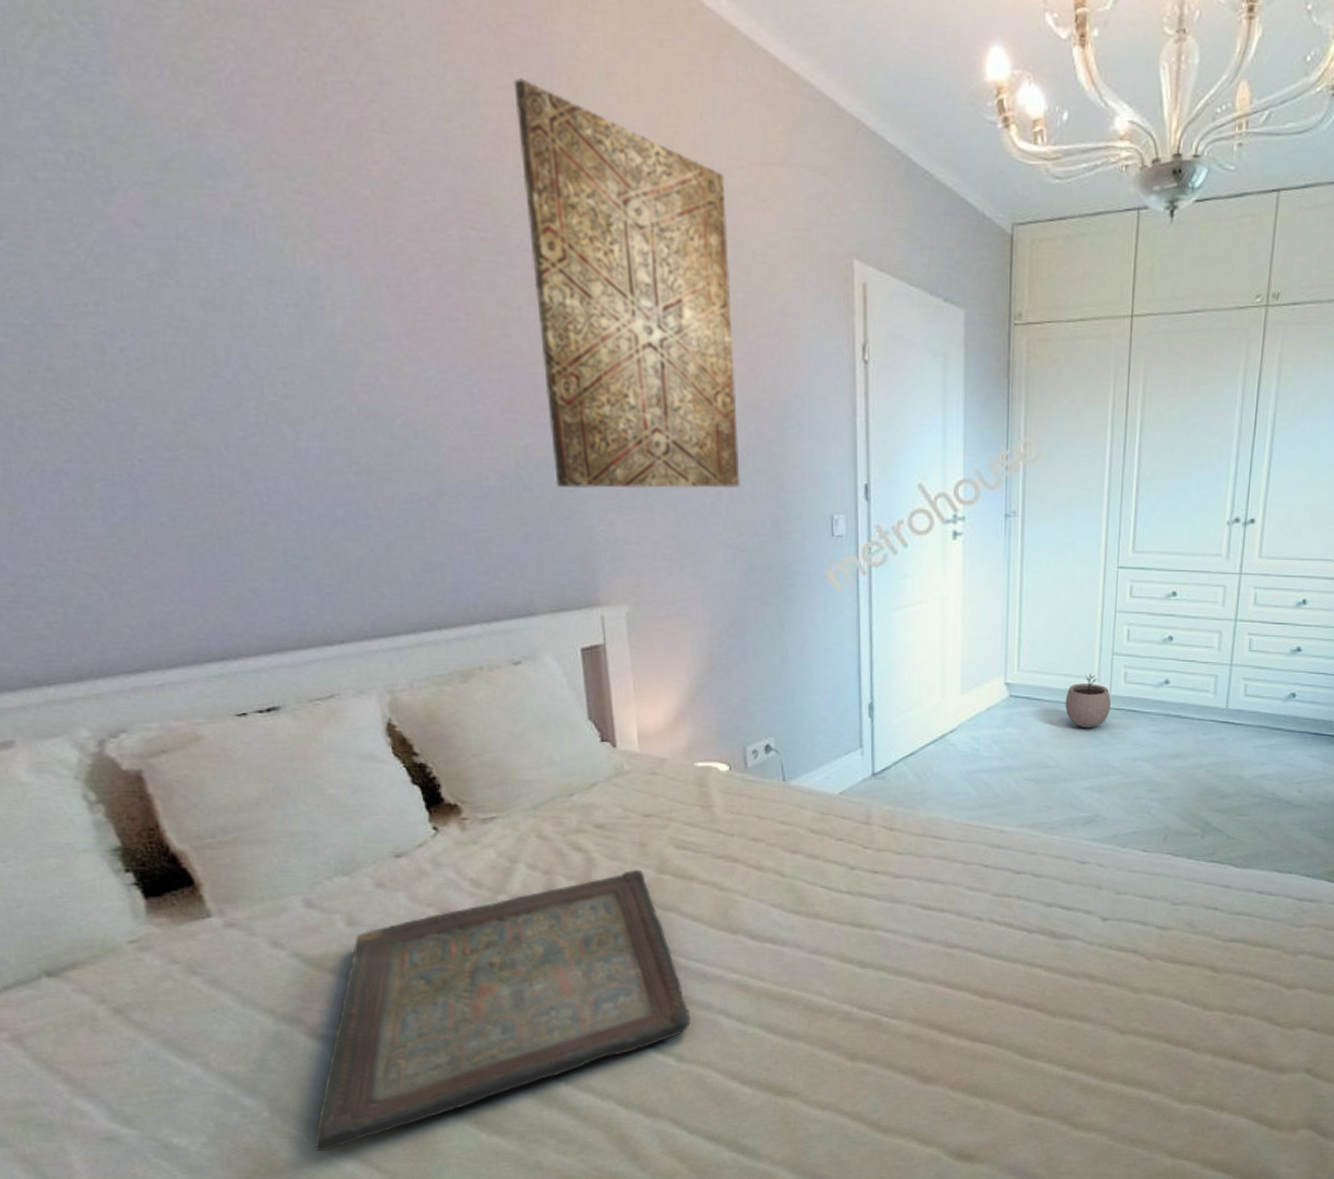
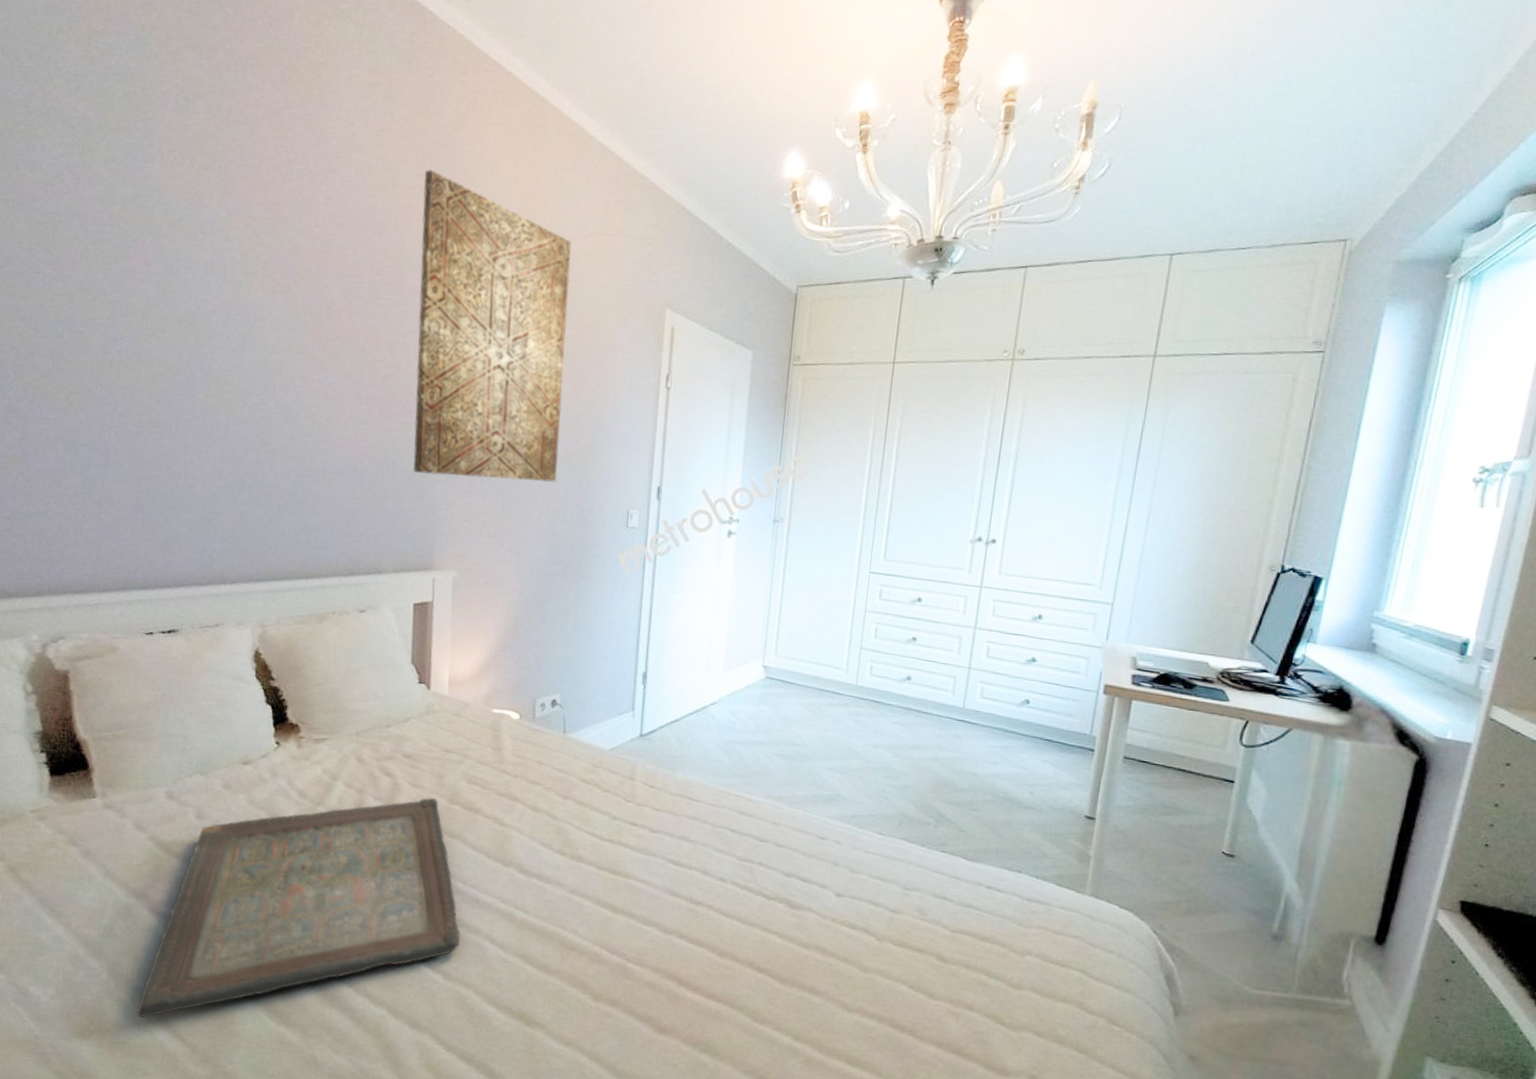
plant pot: present [1065,674,1111,729] -> none [814,664,857,714]

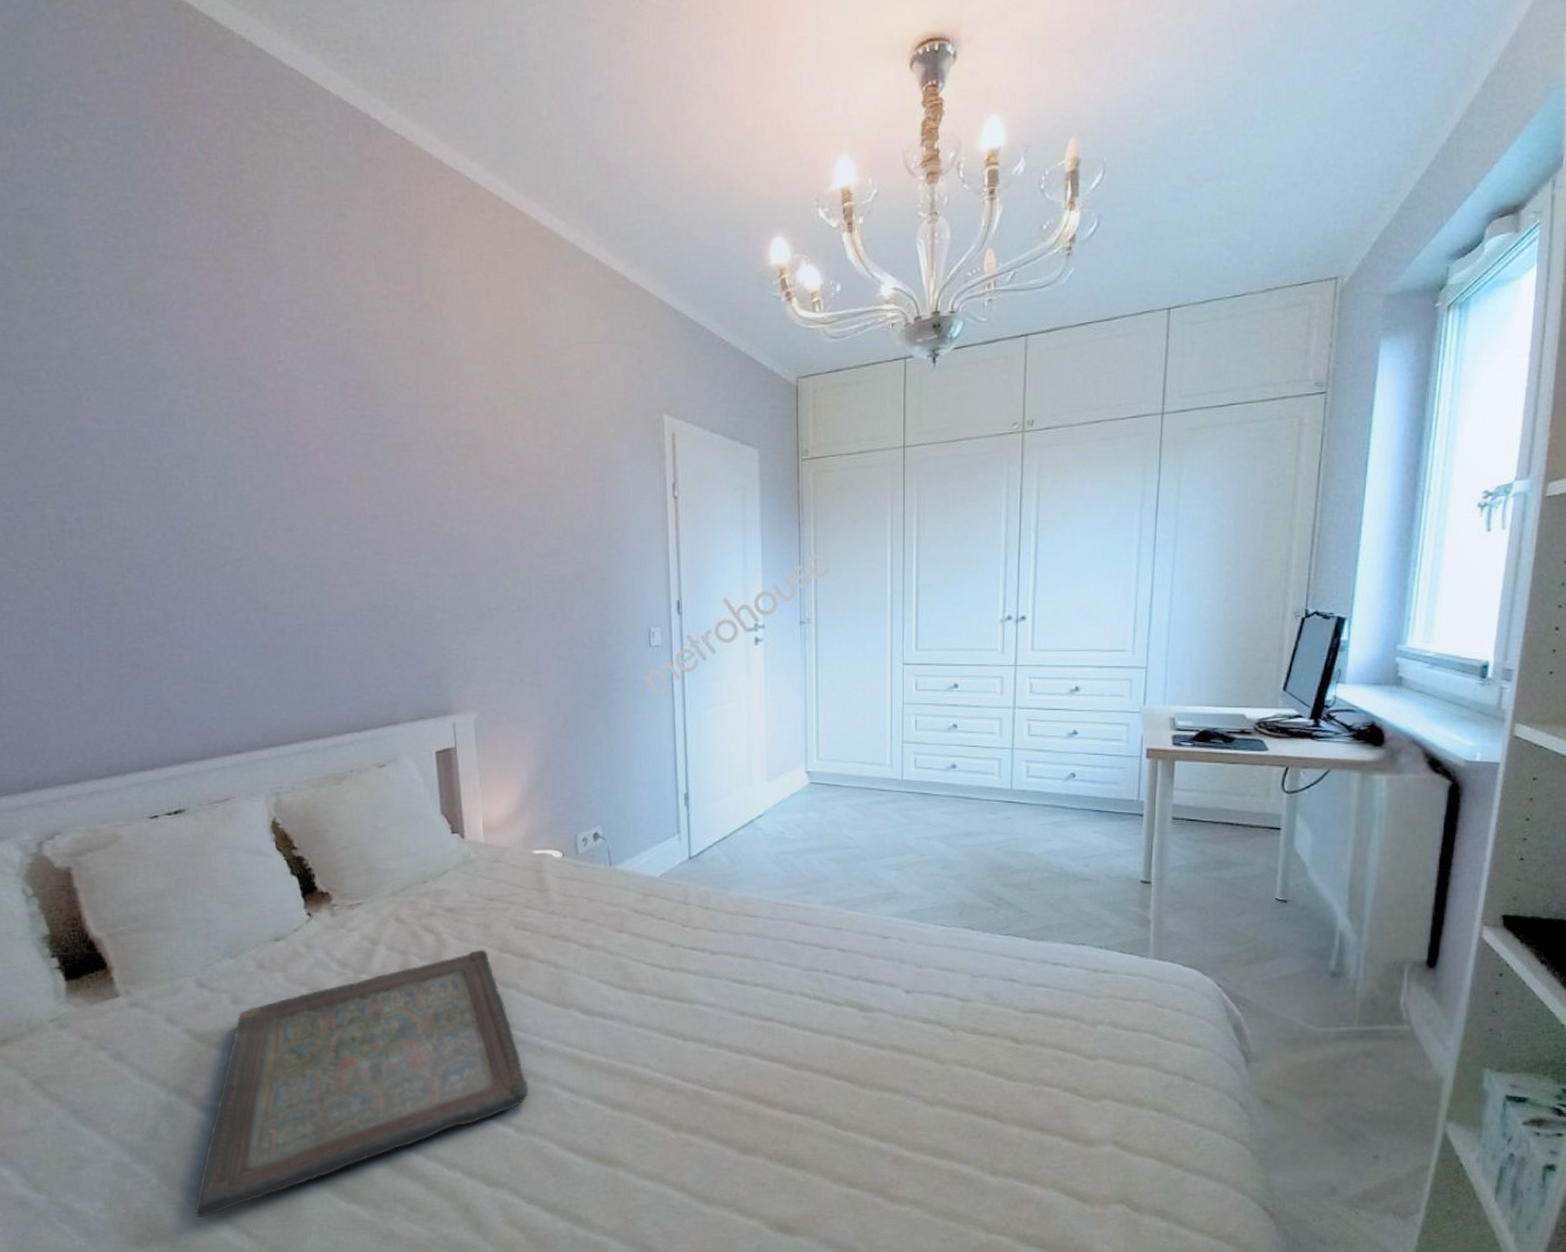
wall art: present [412,169,572,483] -> none [389,290,571,615]

